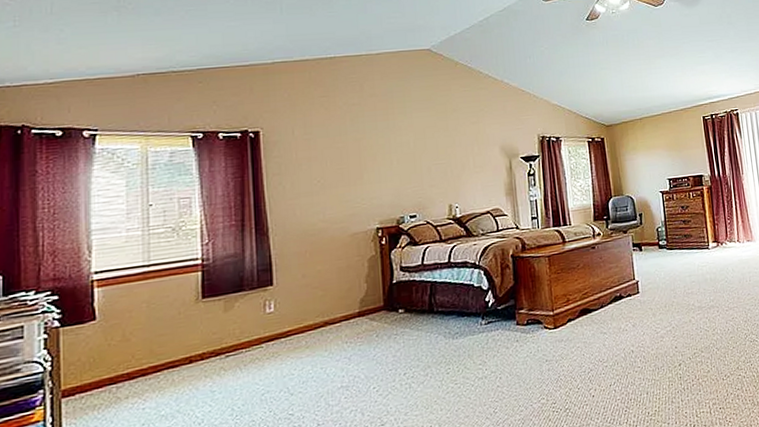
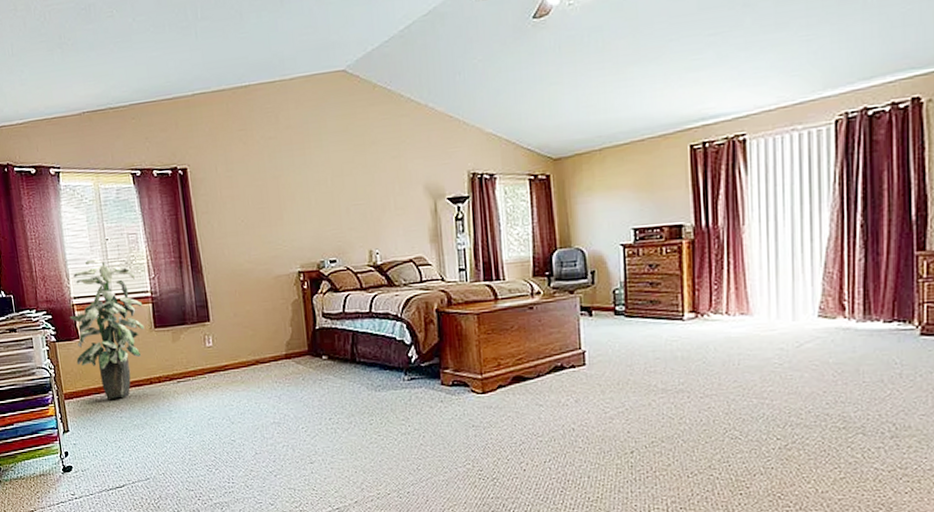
indoor plant: none [86,226,190,389] -> present [70,258,145,399]

